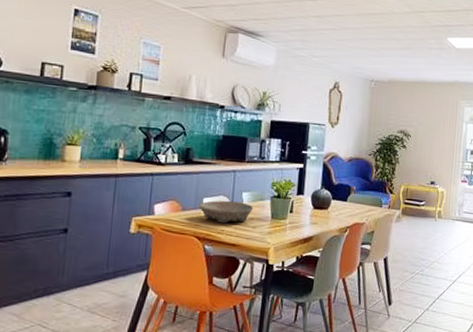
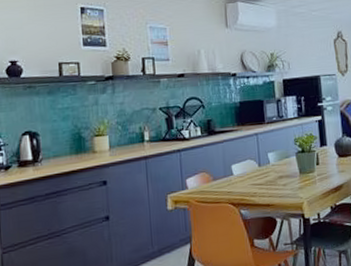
bowl: present [198,200,253,224] -> none [227,163,280,187]

